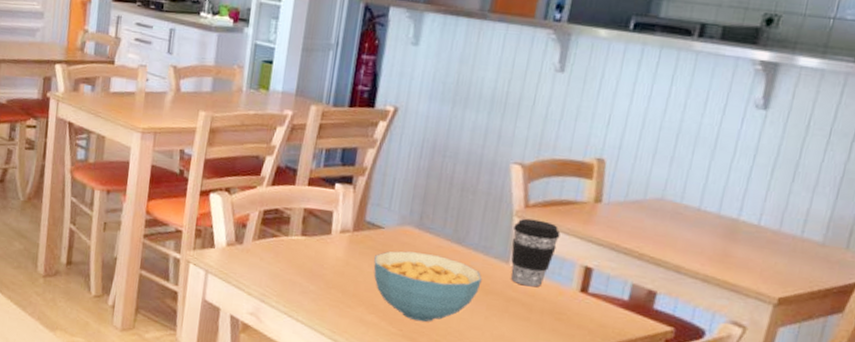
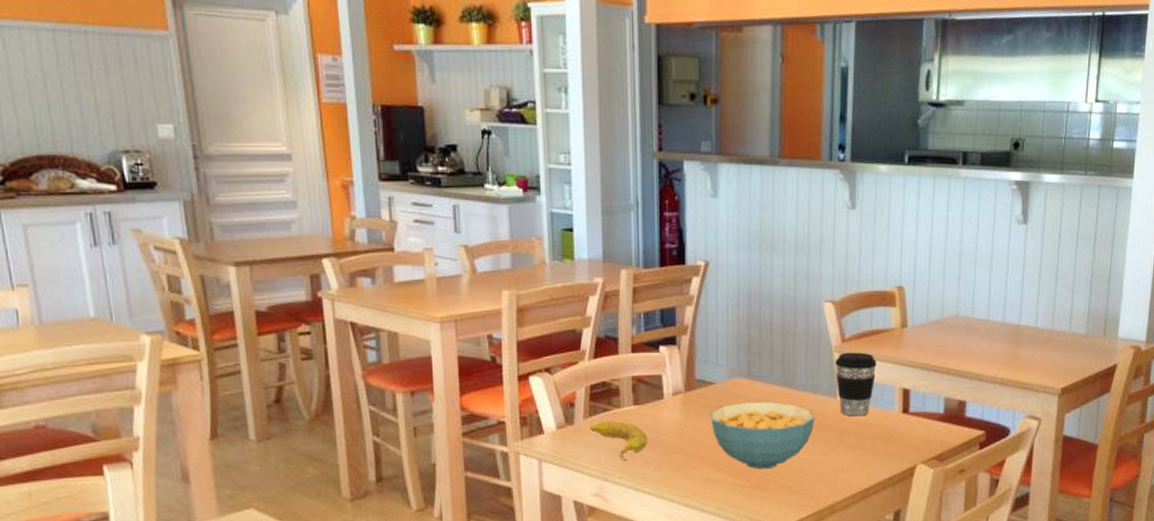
fruit: none [257,246,310,288] -> present [590,421,648,462]

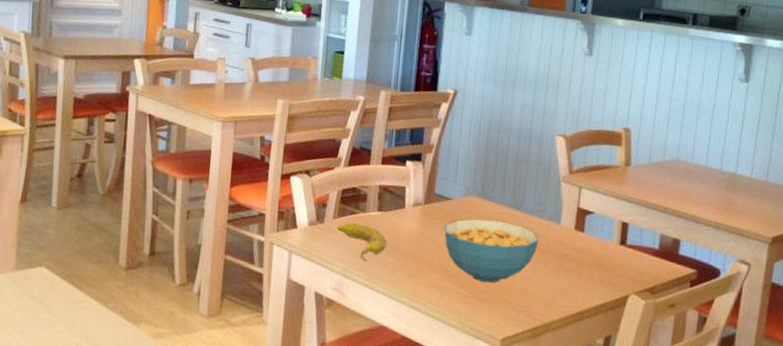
coffee cup: present [835,352,877,417] -> none [561,183,600,244]

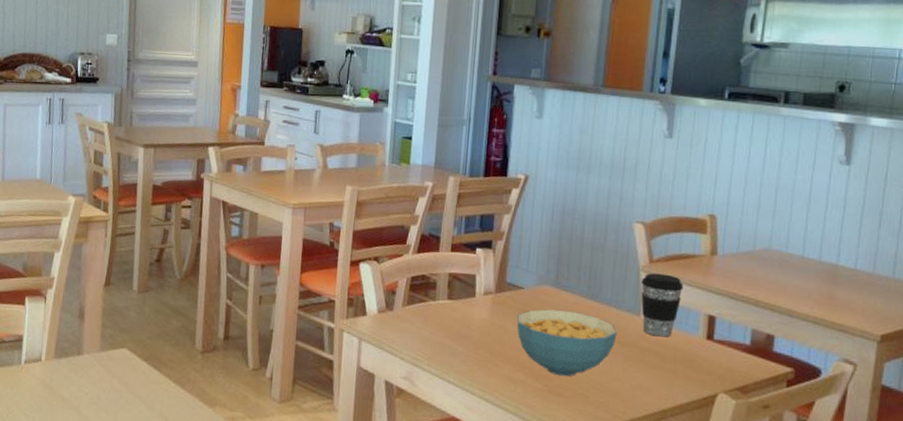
fruit: present [337,223,387,262] -> none [407,311,458,351]
coffee cup: none [561,183,600,244] -> present [641,273,684,337]

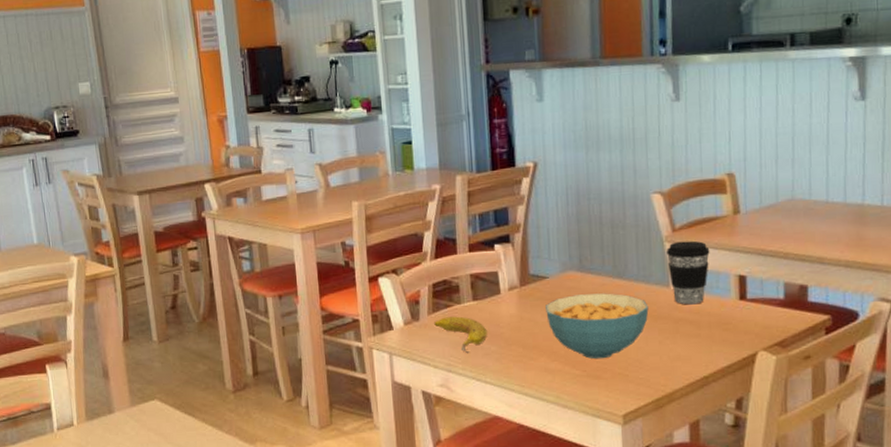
fruit: none [407,311,458,351] -> present [434,316,488,354]

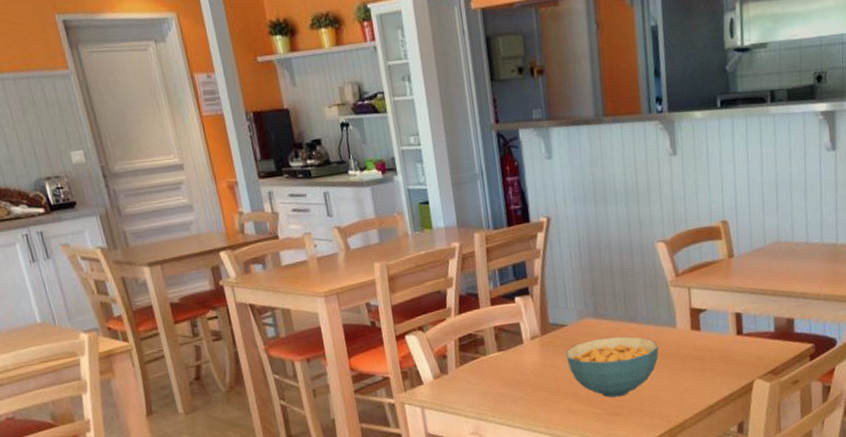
fruit: present [434,316,488,354] -> none [462,367,514,402]
coffee cup: present [667,240,710,305] -> none [672,284,710,343]

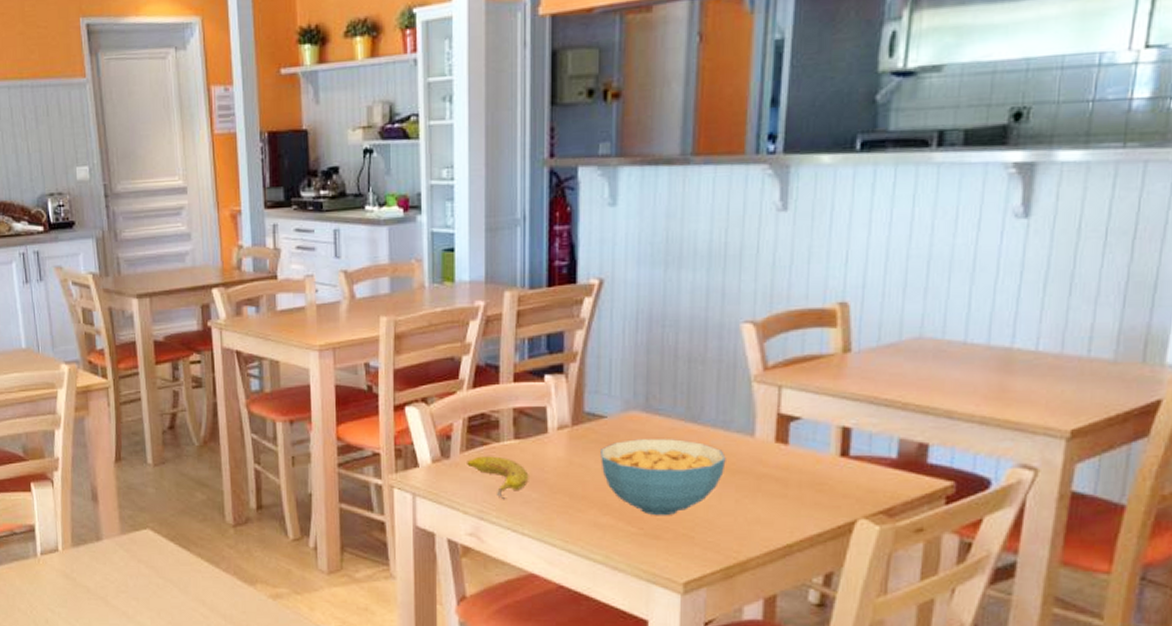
fruit: none [462,367,514,402] -> present [467,456,529,500]

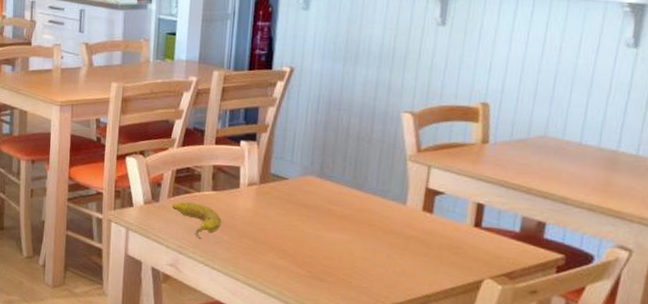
cereal bowl: present [601,439,726,516] -> none [280,199,382,264]

